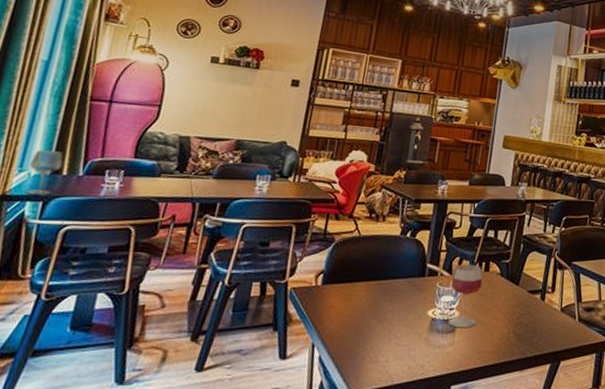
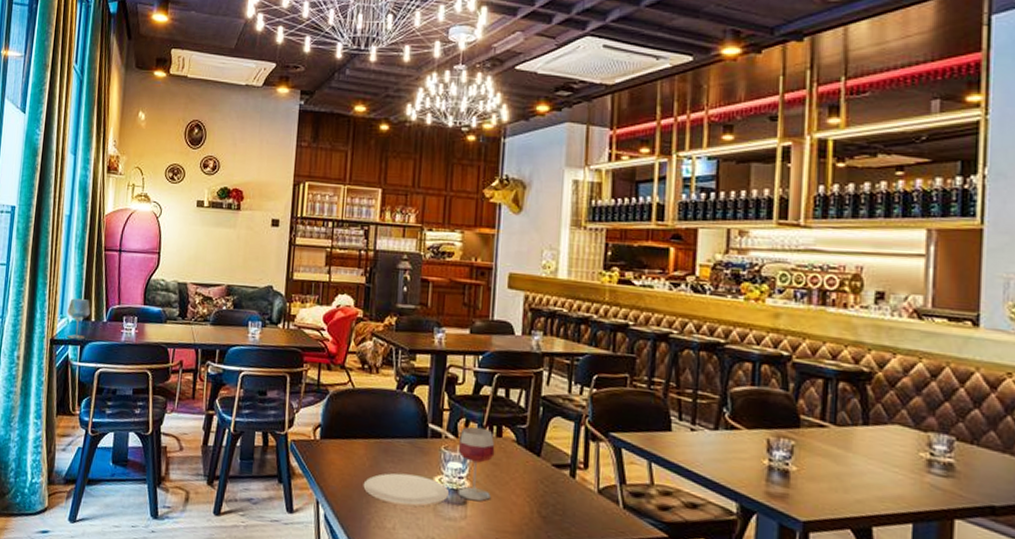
plate: none [360,310,441,340] -> present [363,473,450,507]

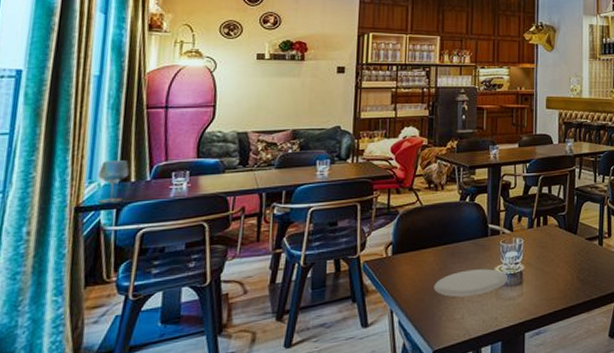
wineglass: present [457,426,495,502] -> none [513,220,543,280]

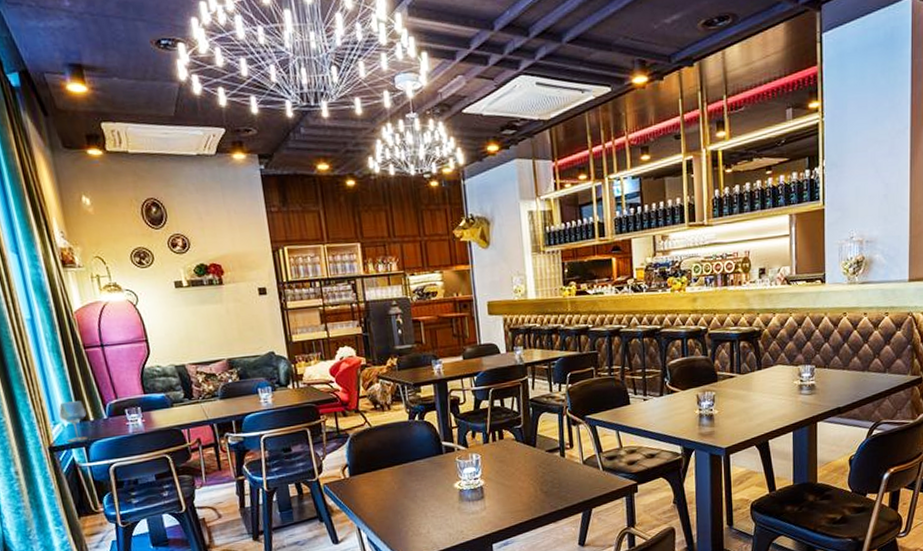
plate: present [434,269,508,298] -> none [395,485,469,514]

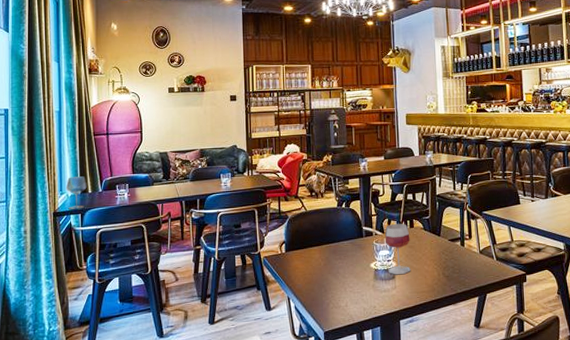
wineglass: none [468,435,502,495] -> present [384,223,411,275]

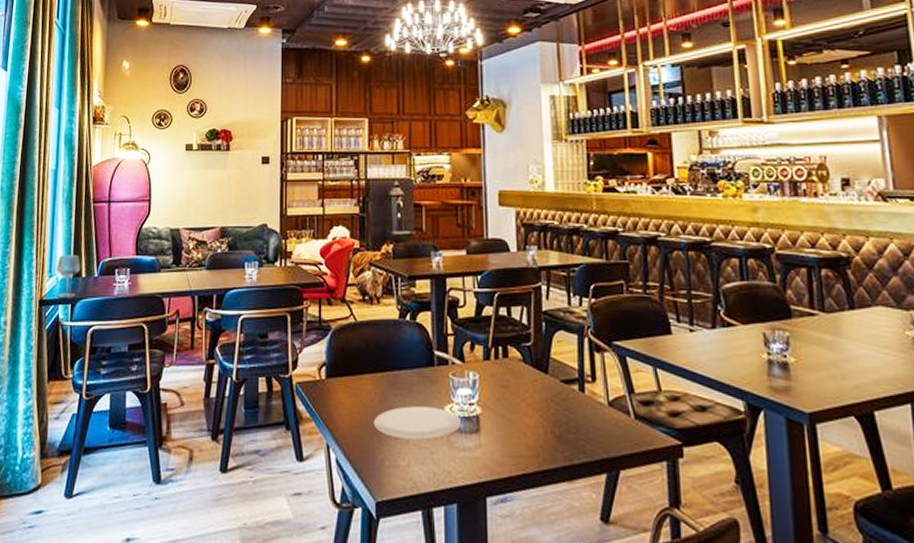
plate: none [321,265,383,289] -> present [373,406,462,441]
wineglass: present [384,223,411,275] -> none [465,349,503,428]

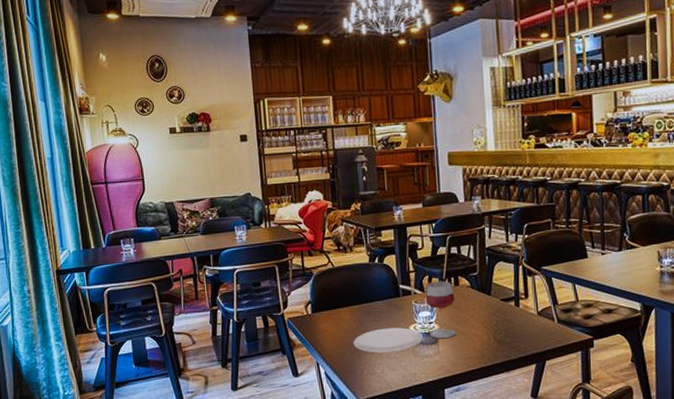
wine glass: present [56,255,81,298] -> none [67,230,89,267]
wineglass: none [465,349,503,428] -> present [425,280,456,339]

